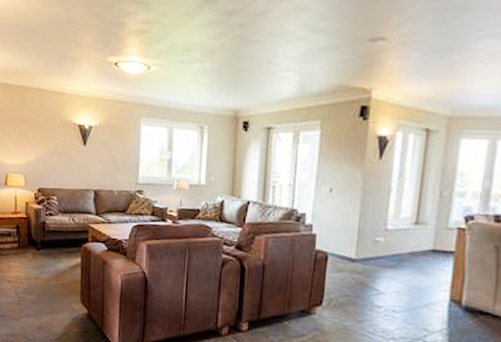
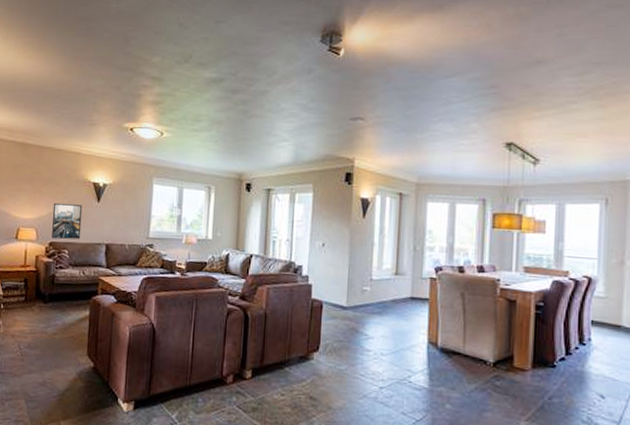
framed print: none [40,147,69,186] -> present [52,202,83,240]

